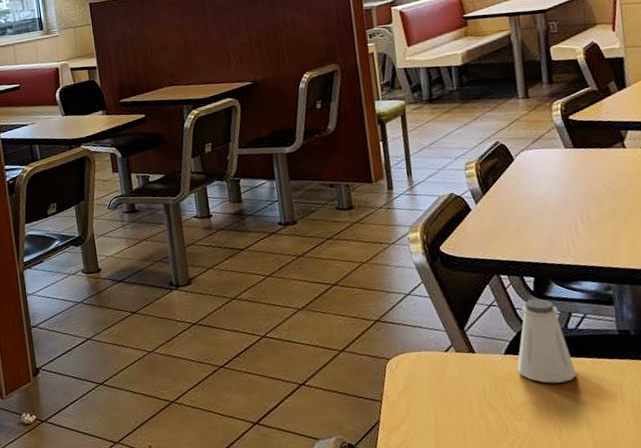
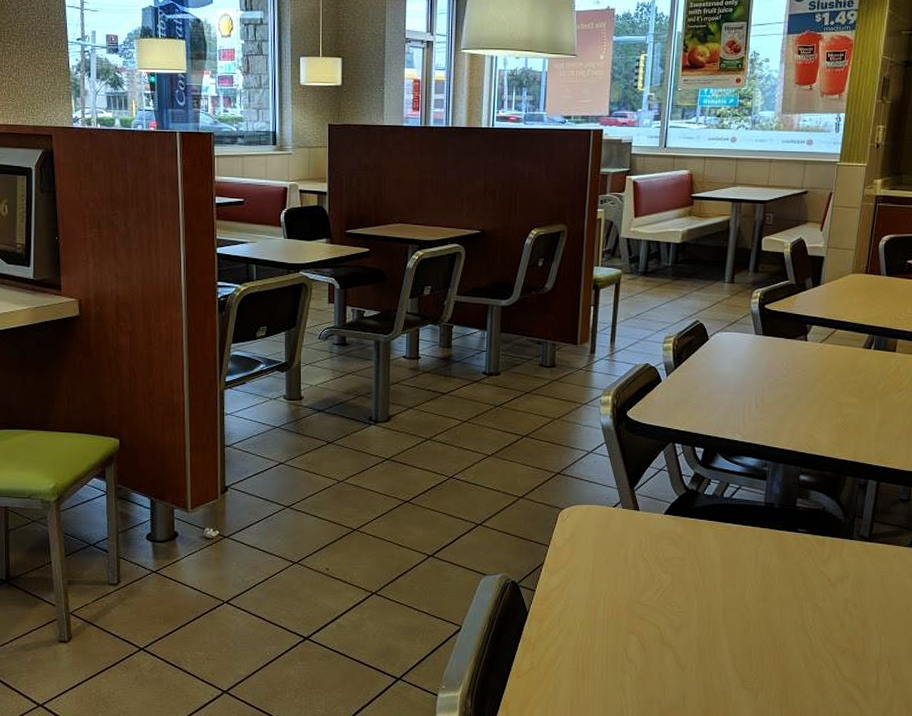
saltshaker: present [517,299,577,383] -> none [673,468,722,543]

